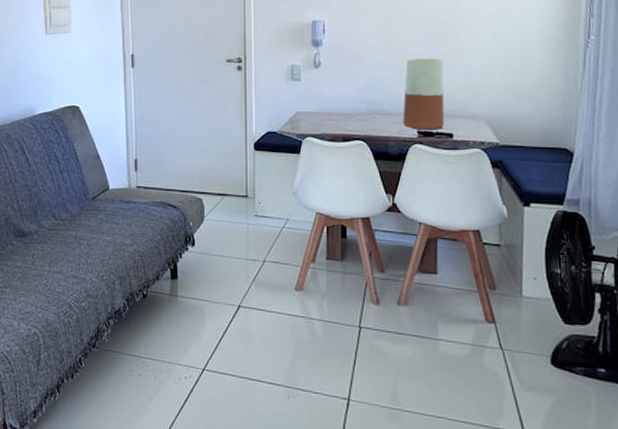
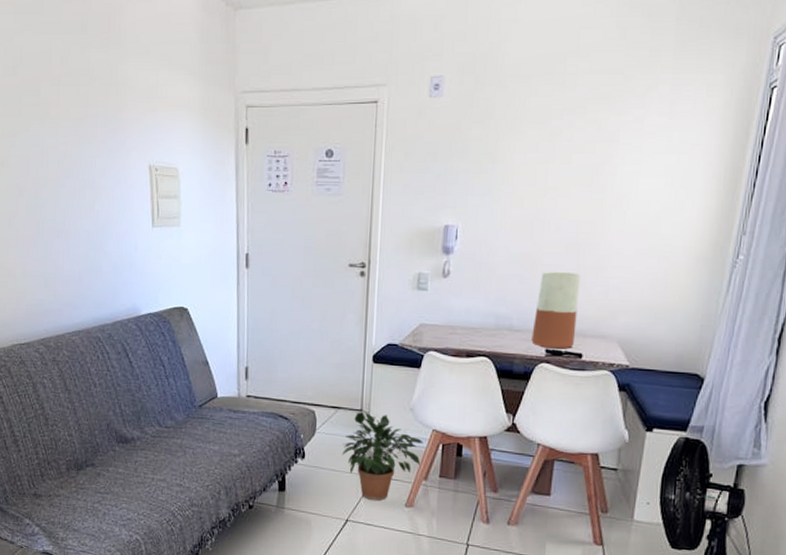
potted plant: none [231,197,308,285] -> present [342,411,424,501]

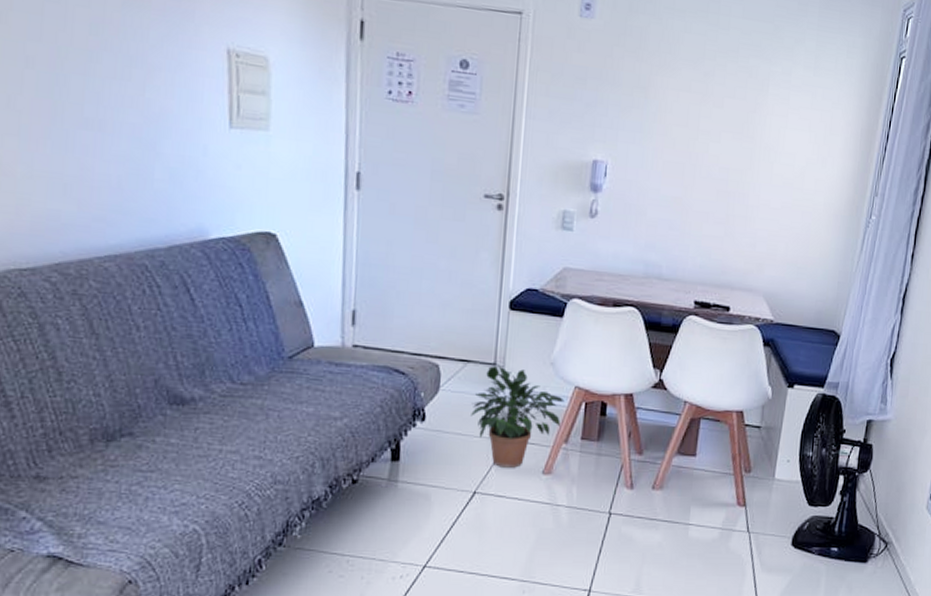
vase: present [531,272,581,349] -> none [680,219,730,302]

